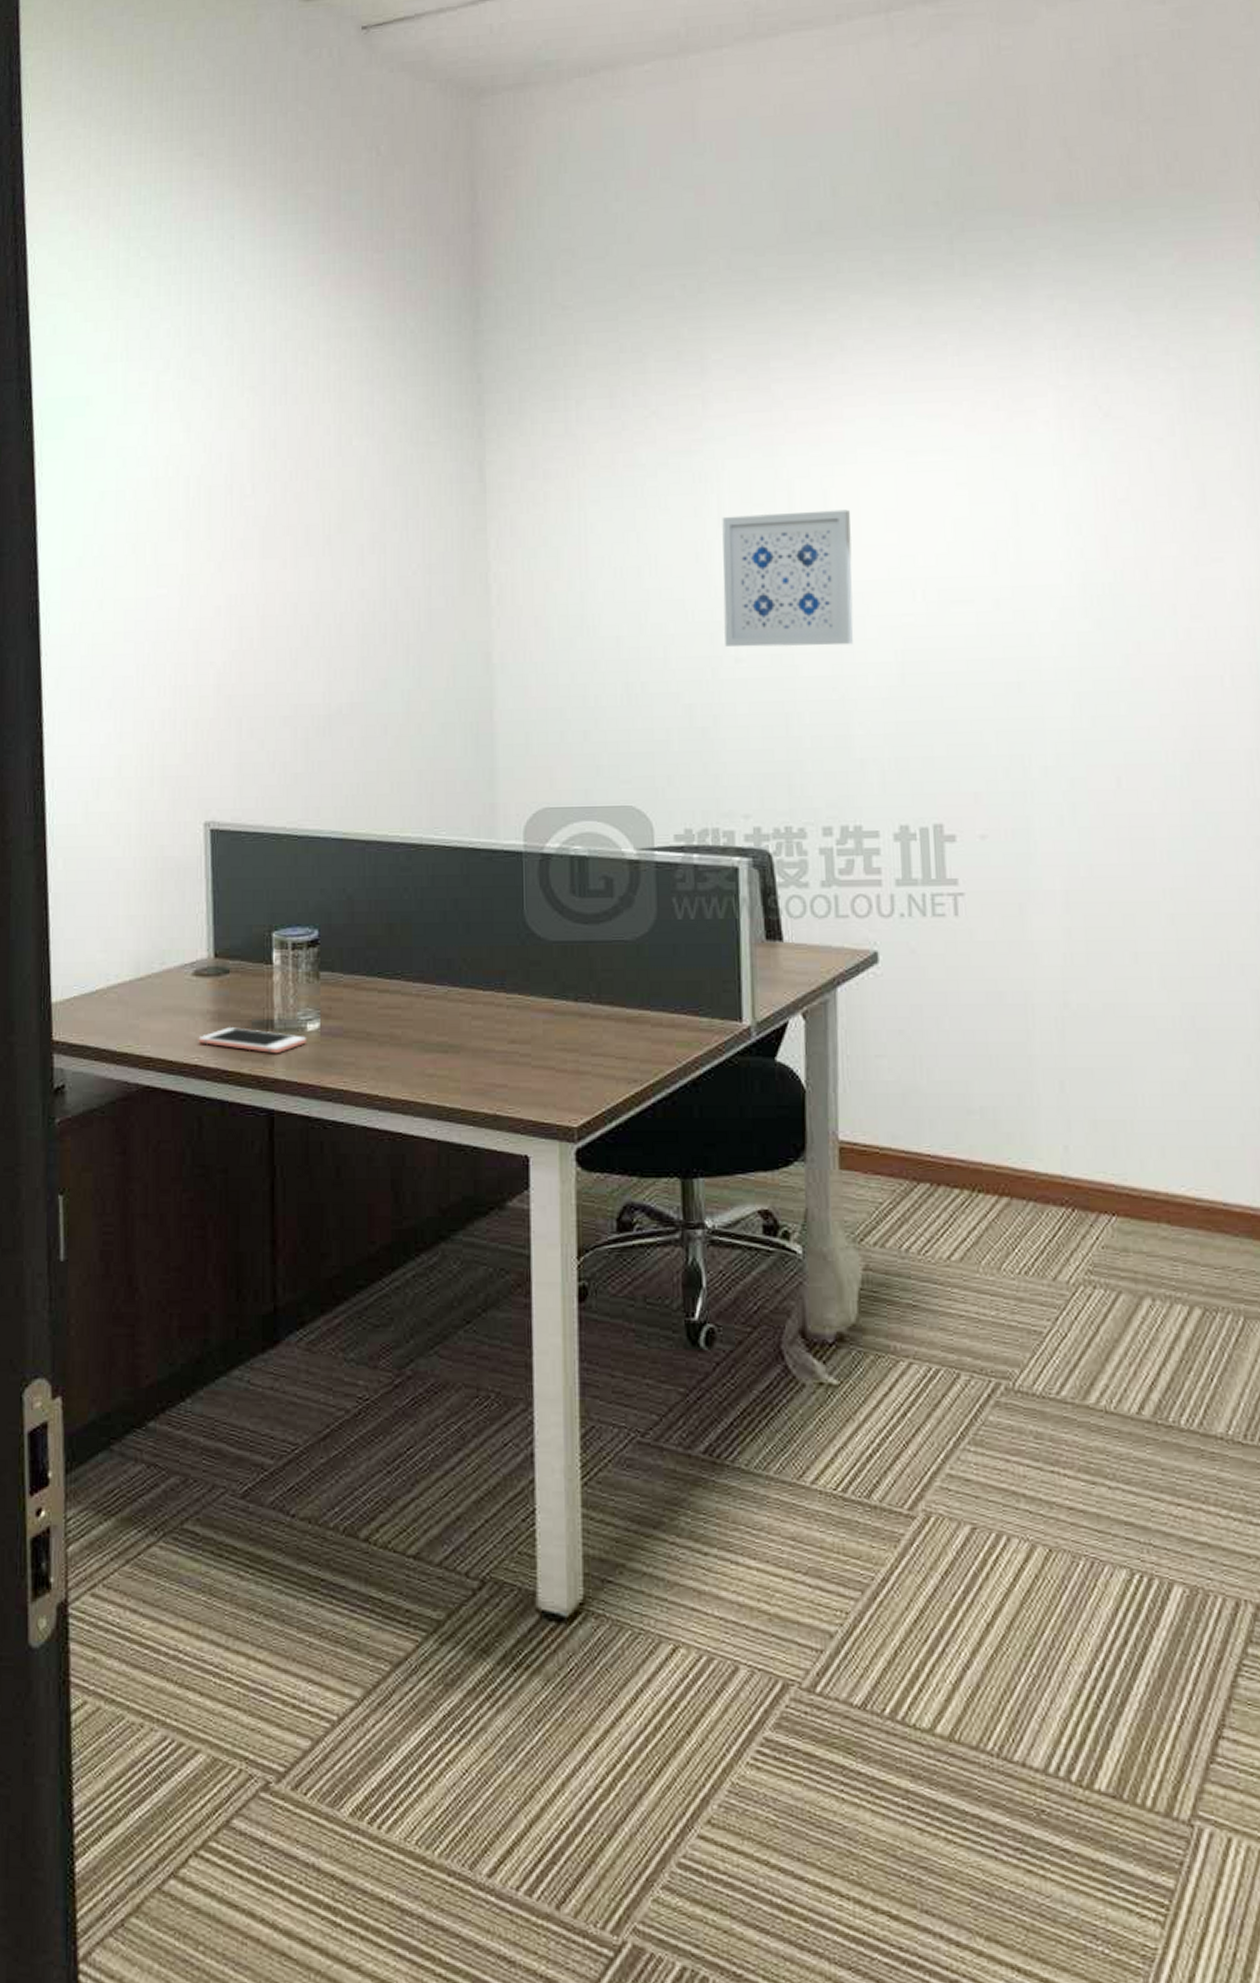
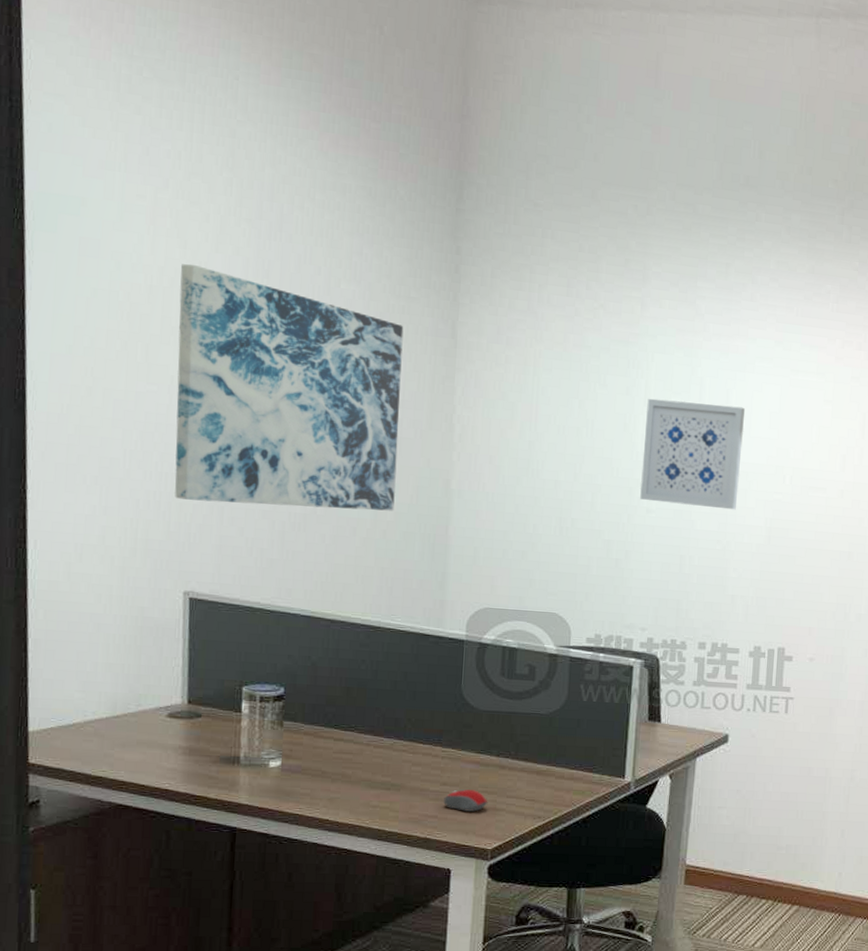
wall art: none [186,447,428,714] -> present [175,263,404,511]
cell phone: present [198,1027,307,1054] -> none [169,760,269,784]
computer mouse: none [513,1048,569,1077] -> present [444,789,488,812]

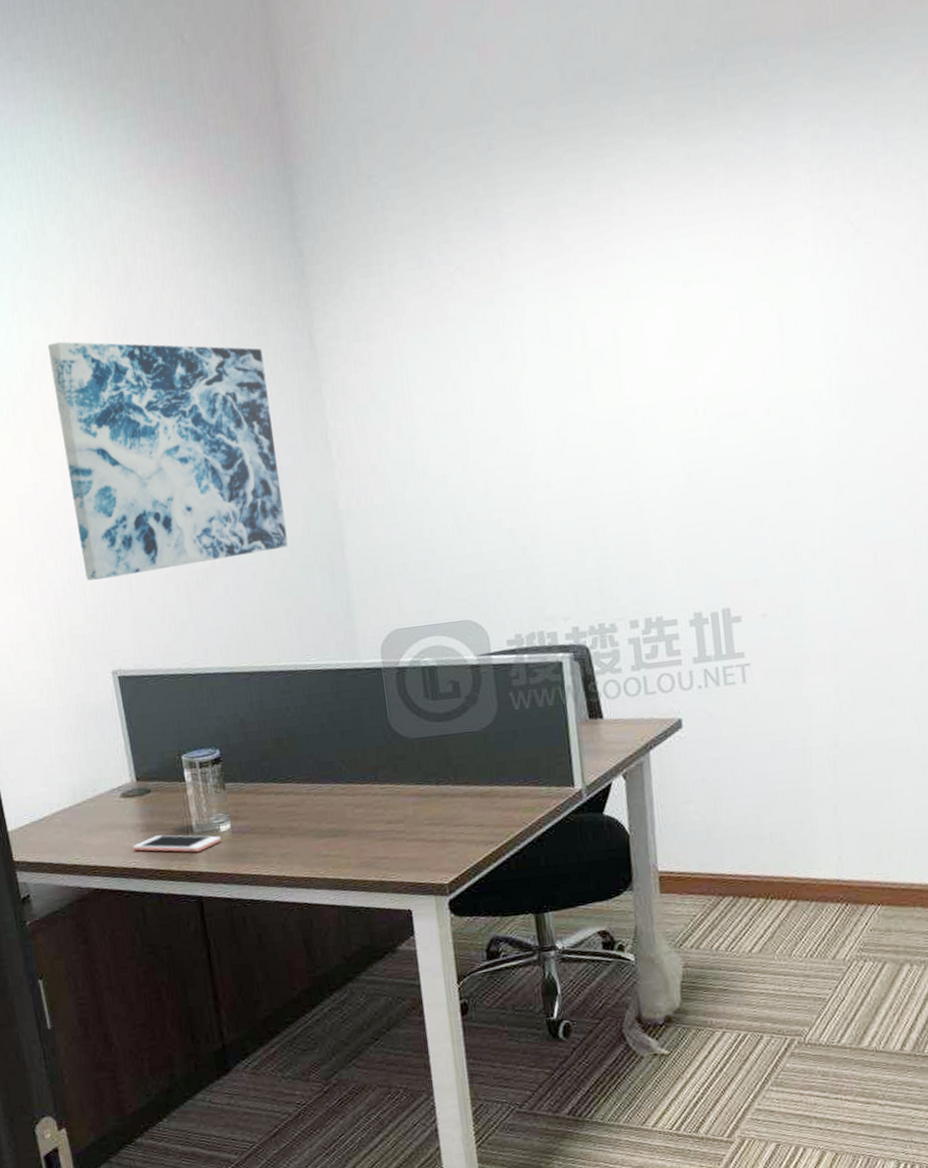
cell phone: none [169,760,269,784] -> present [132,835,222,853]
computer mouse: present [444,789,488,812] -> none [391,824,437,848]
wall art: present [640,398,746,510] -> none [526,341,646,475]

